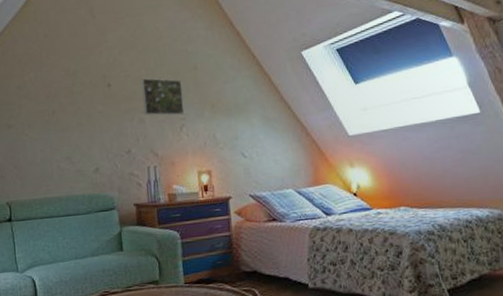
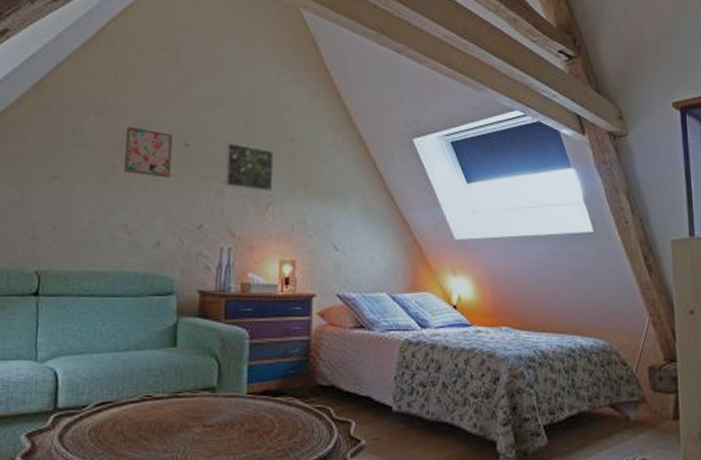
wall art: none [59,76,100,116] -> present [123,127,172,178]

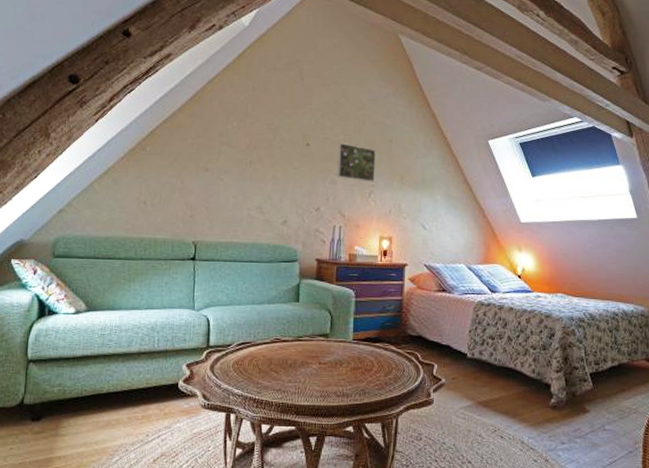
wall art: present [123,127,172,178] -> none [259,130,297,171]

